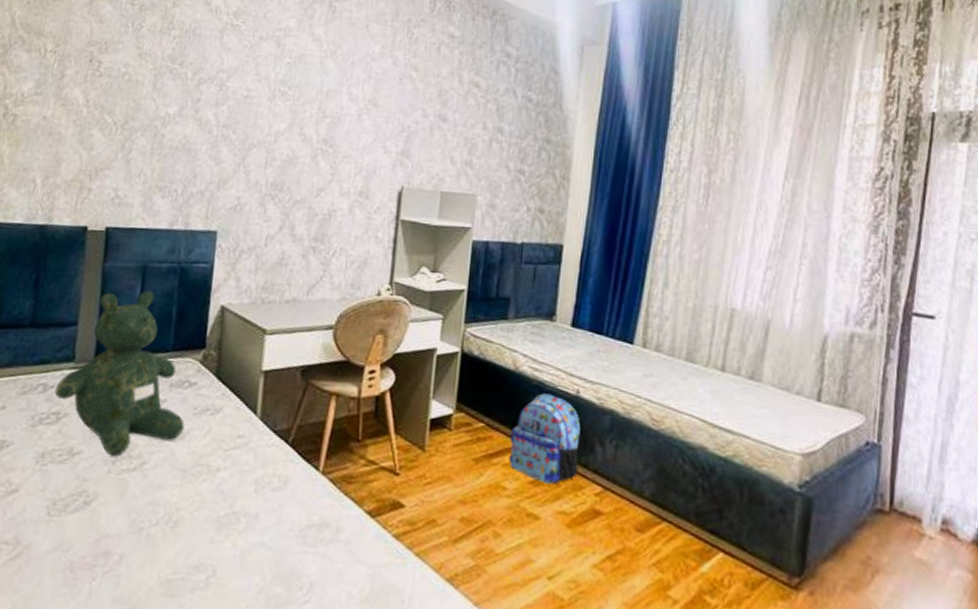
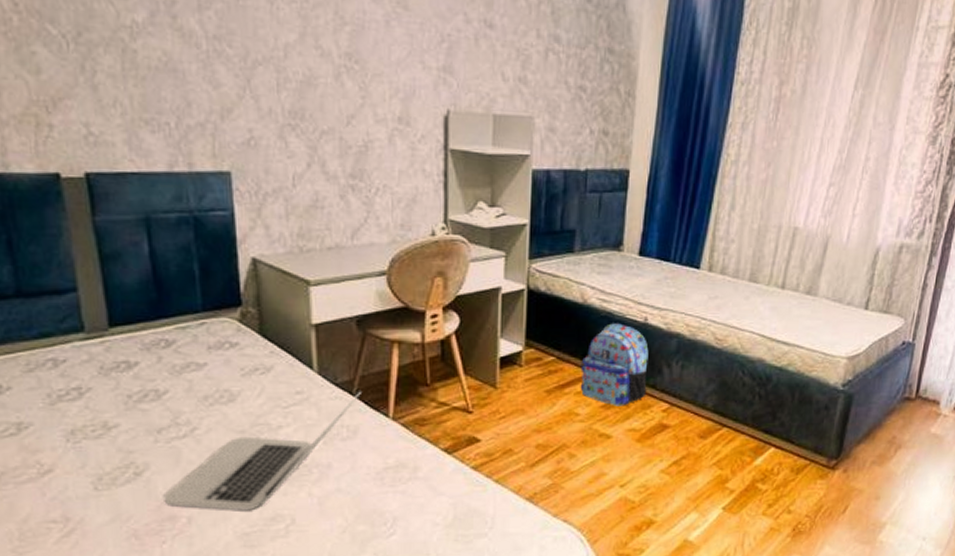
teddy bear: present [54,290,185,457] -> none [68,246,233,426]
laptop: none [103,441,296,556] -> present [164,391,361,511]

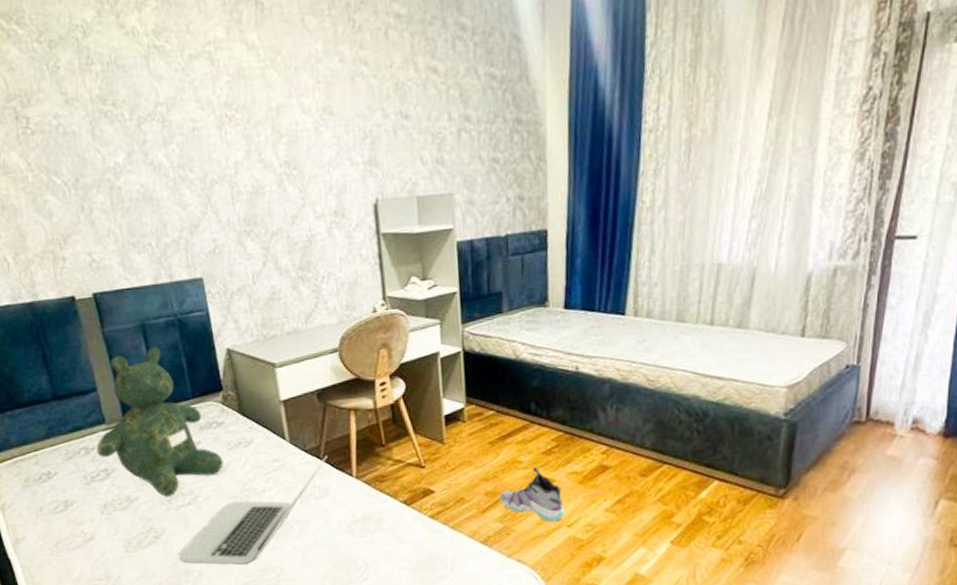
teddy bear: none [68,246,233,426] -> present [96,347,223,497]
sneaker: none [551,420,618,481] -> present [499,466,565,523]
backpack: present [579,323,649,406] -> none [518,374,585,452]

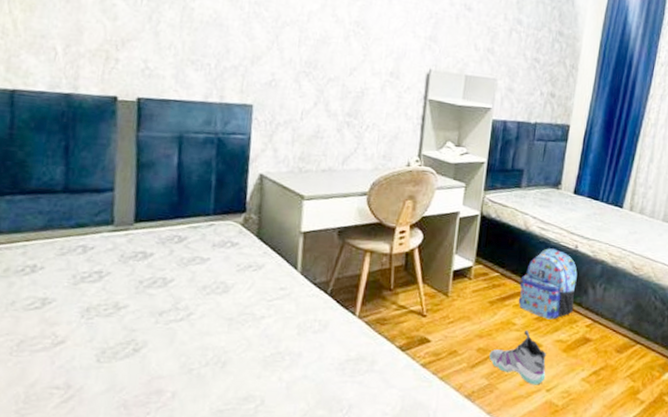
teddy bear: present [96,347,223,497] -> none [95,159,229,309]
laptop: present [178,455,327,564] -> none [154,291,335,390]
backpack: none [518,374,585,452] -> present [519,248,578,320]

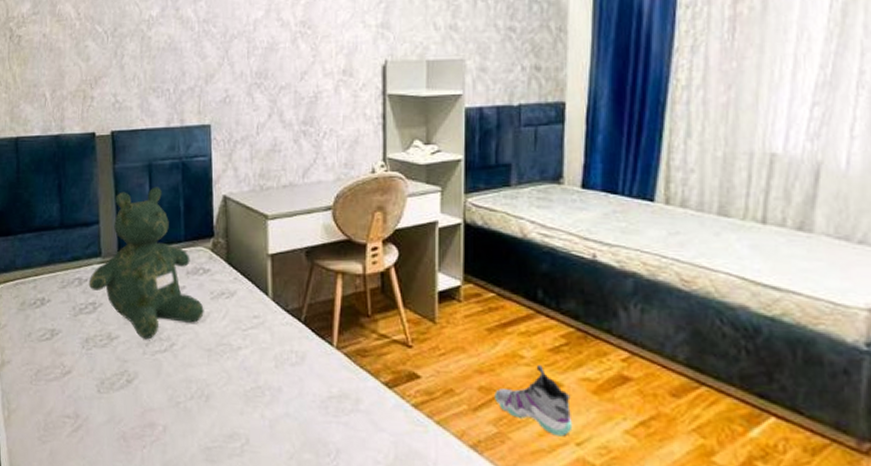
teddy bear: none [95,159,229,309] -> present [88,187,204,340]
backpack: present [519,248,578,320] -> none [522,259,601,352]

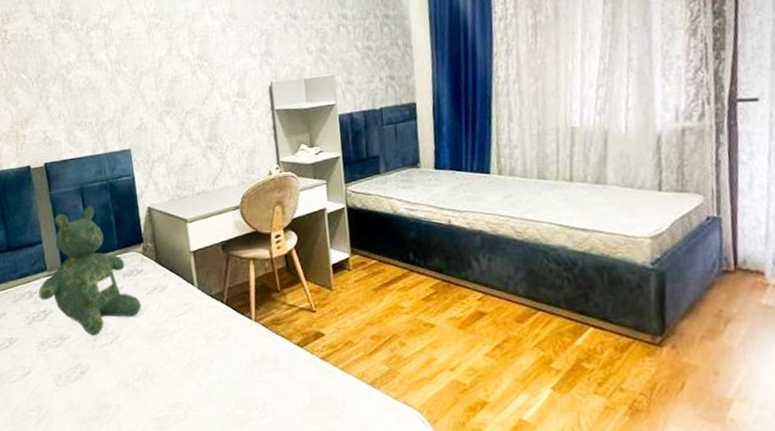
sneaker: present [495,364,573,437] -> none [384,311,446,366]

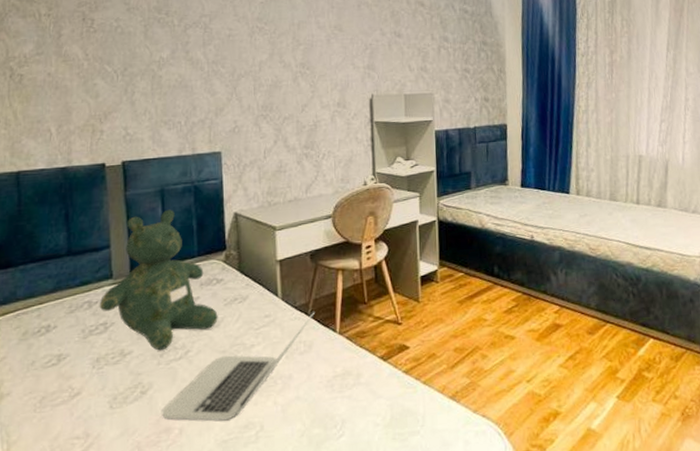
laptop: none [100,300,230,400] -> present [162,312,314,421]

